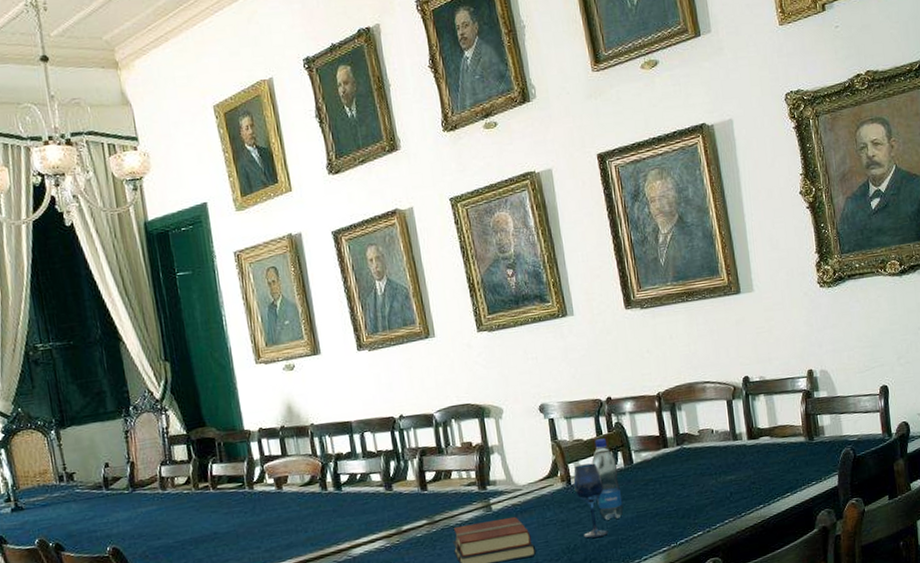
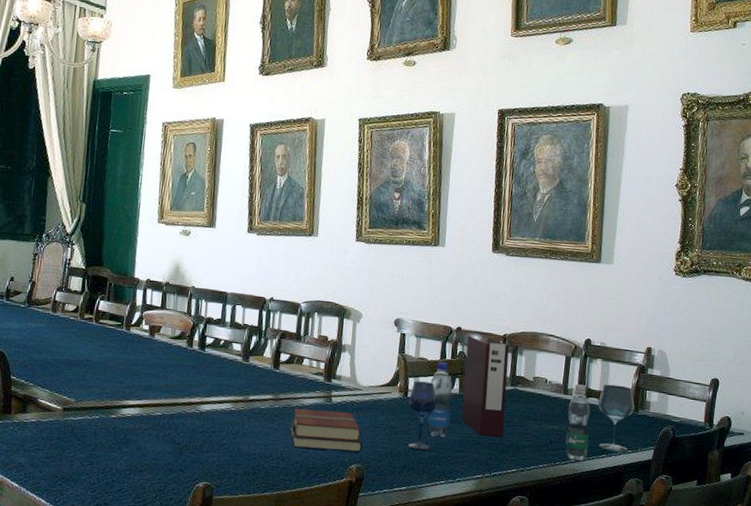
binder: none [619,399,681,506] -> present [461,335,510,438]
bottle: none [740,426,772,508] -> present [565,384,591,461]
wine glass: none [770,416,812,488] -> present [598,384,635,452]

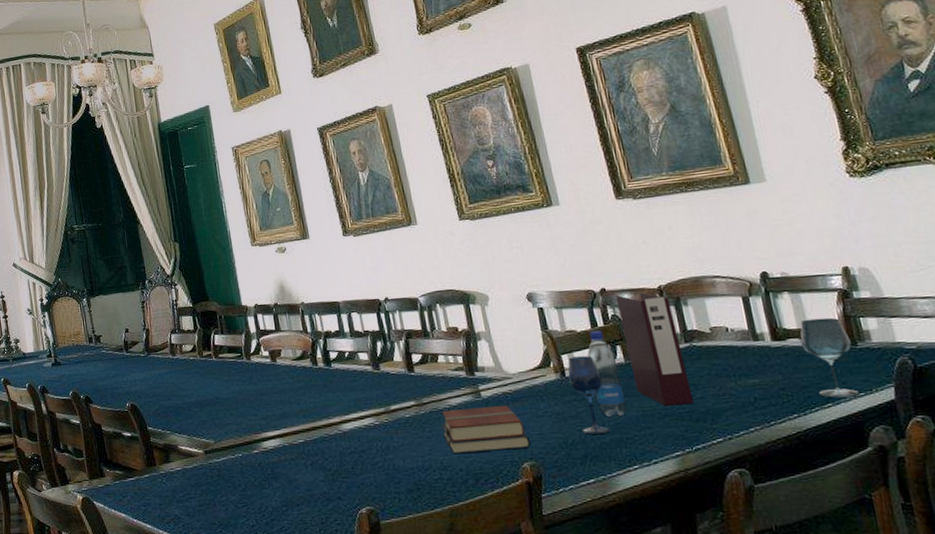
bottle: present [565,384,591,461] -> none [763,326,808,417]

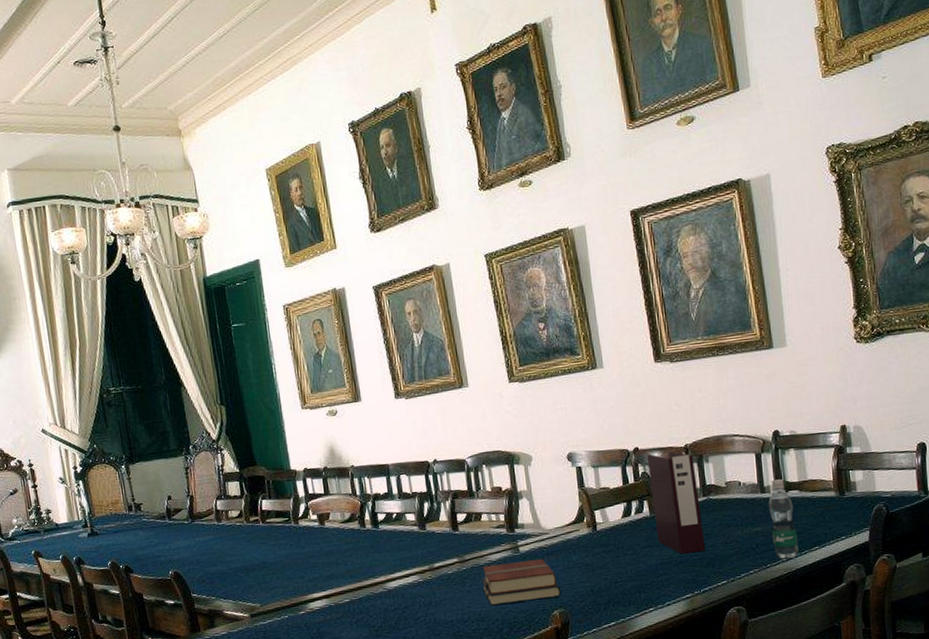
wineglass: present [567,356,611,434] -> none [599,510,633,582]
bottle: present [587,330,627,417] -> none [617,487,648,566]
bottle: none [763,326,808,417] -> present [768,479,799,559]
wine glass: present [800,317,860,398] -> none [799,471,842,542]

